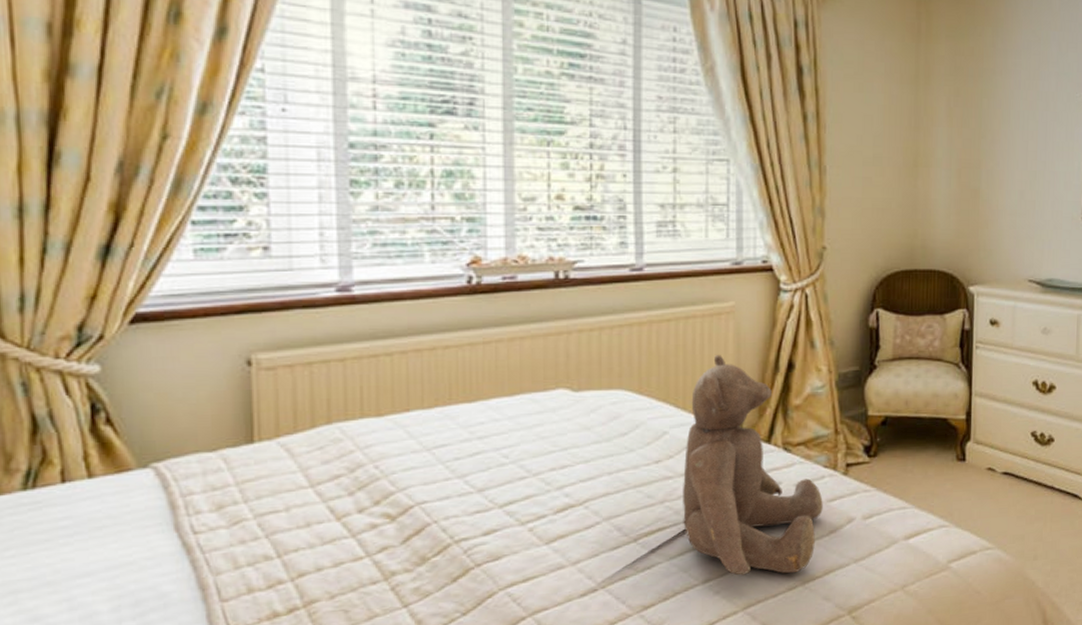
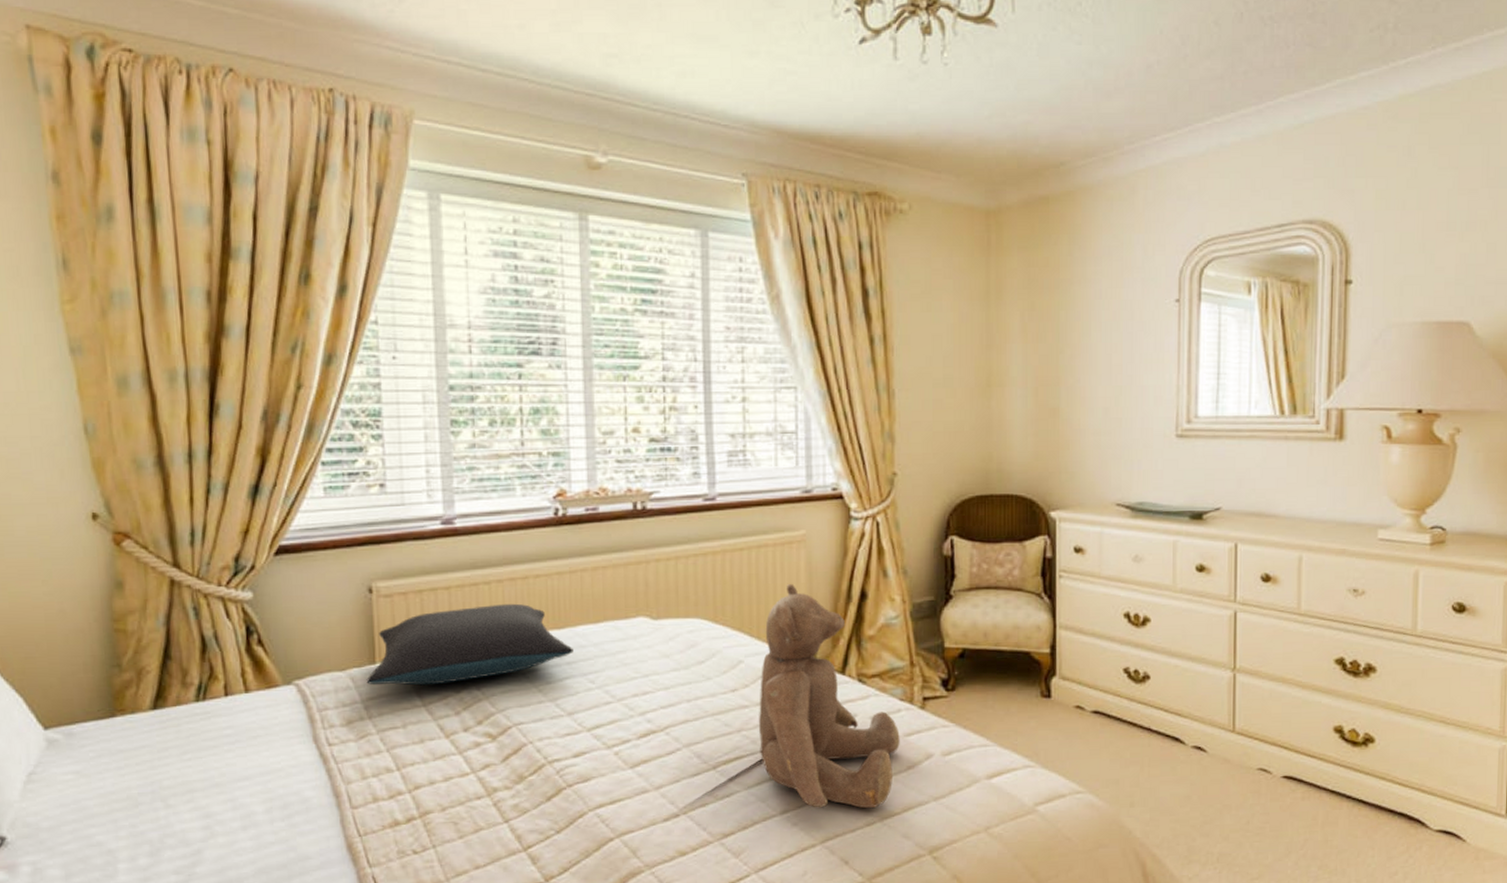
pillow: none [242,376,486,466] -> present [366,603,573,686]

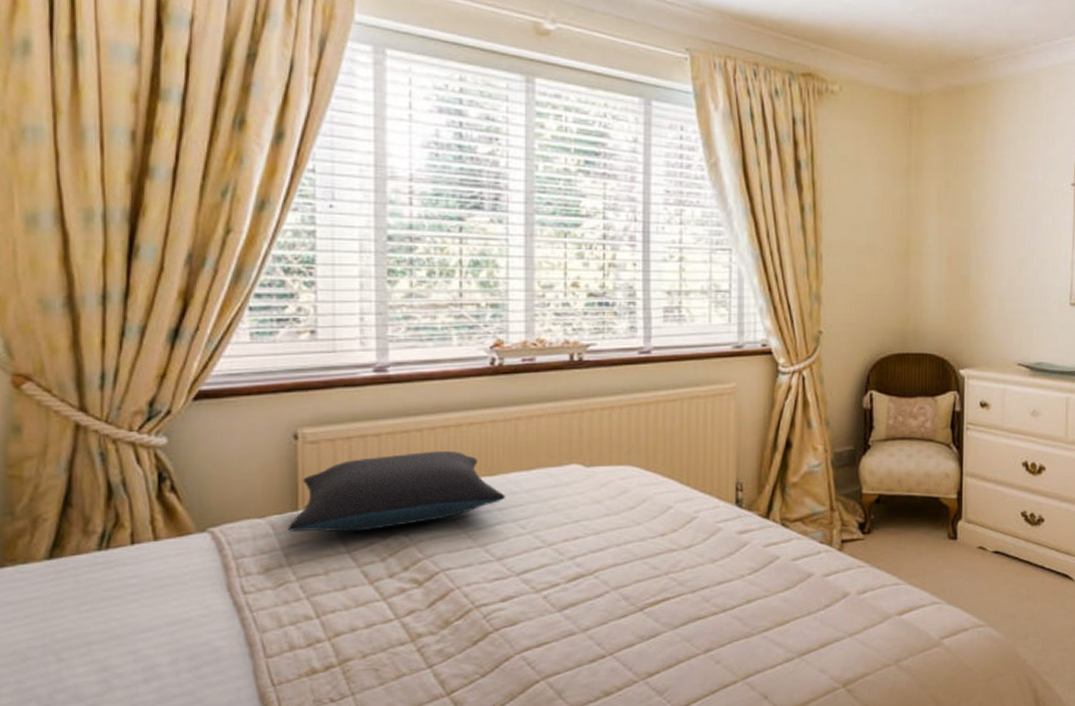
teddy bear: present [759,584,900,809] -> none [686,434,819,646]

